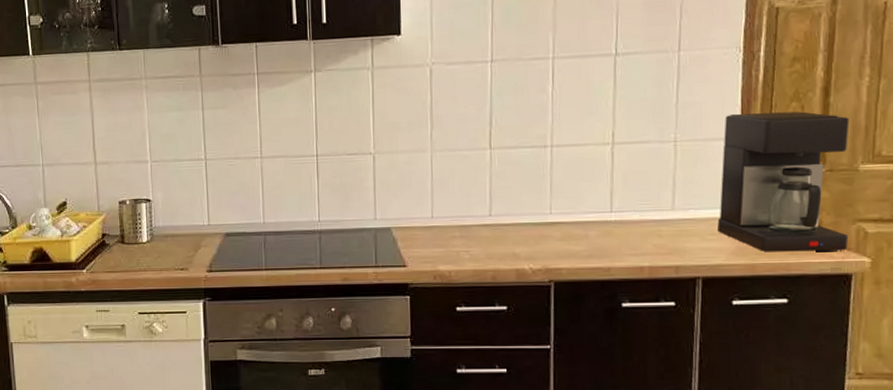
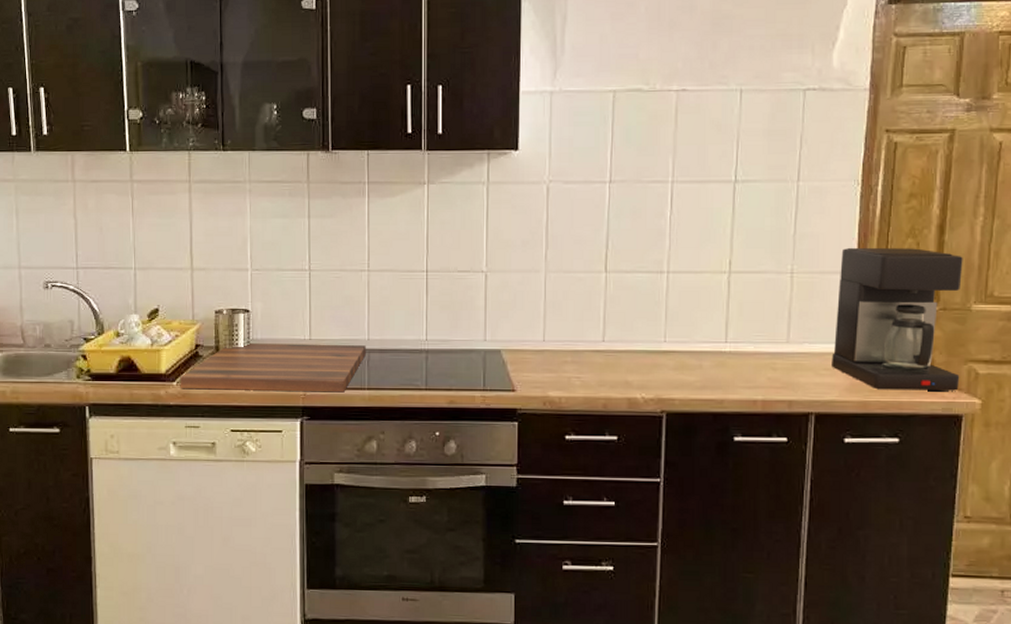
cutting board: none [89,228,262,276] -> present [180,342,366,393]

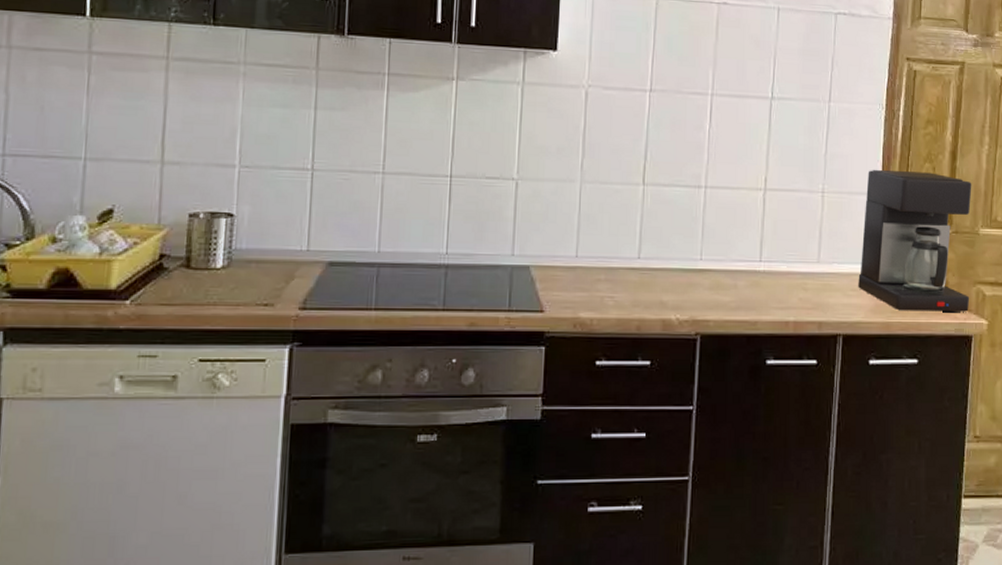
cutting board: present [180,342,366,393] -> none [134,252,375,314]

